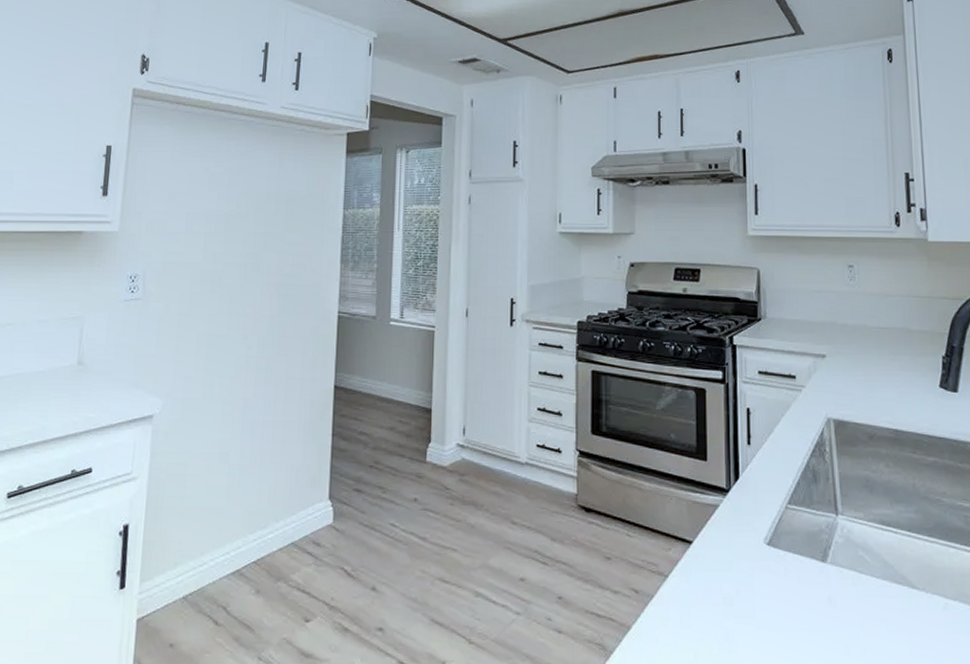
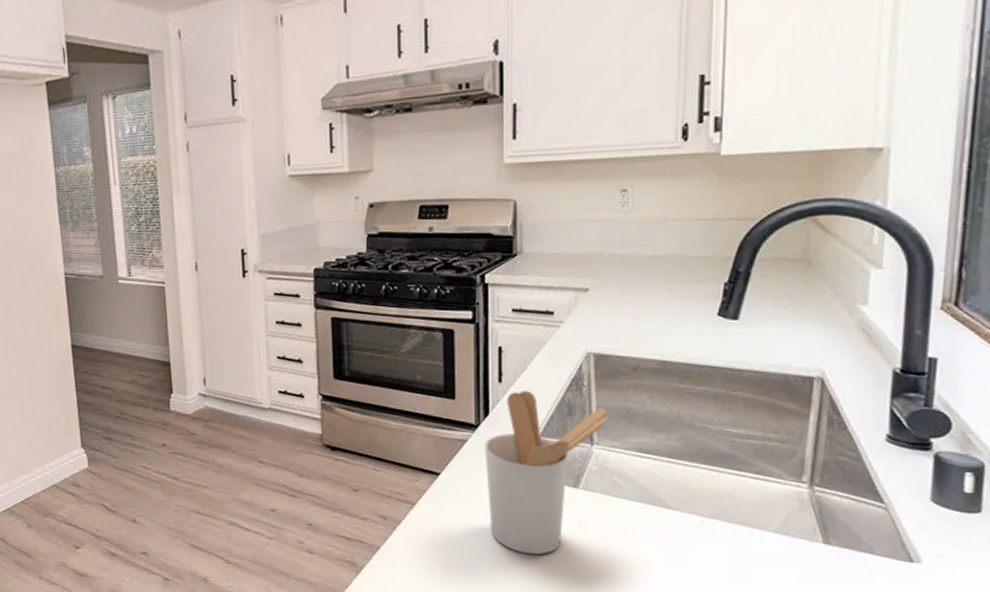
utensil holder: none [735,454,850,640] -> present [484,390,608,555]

